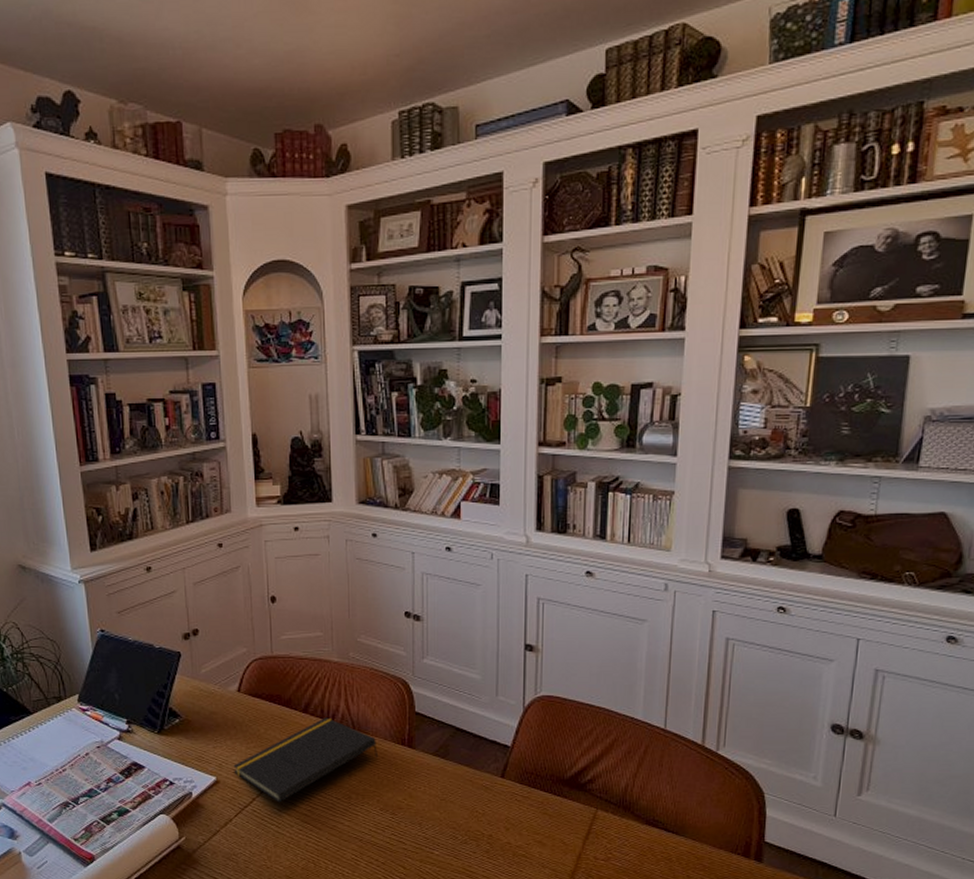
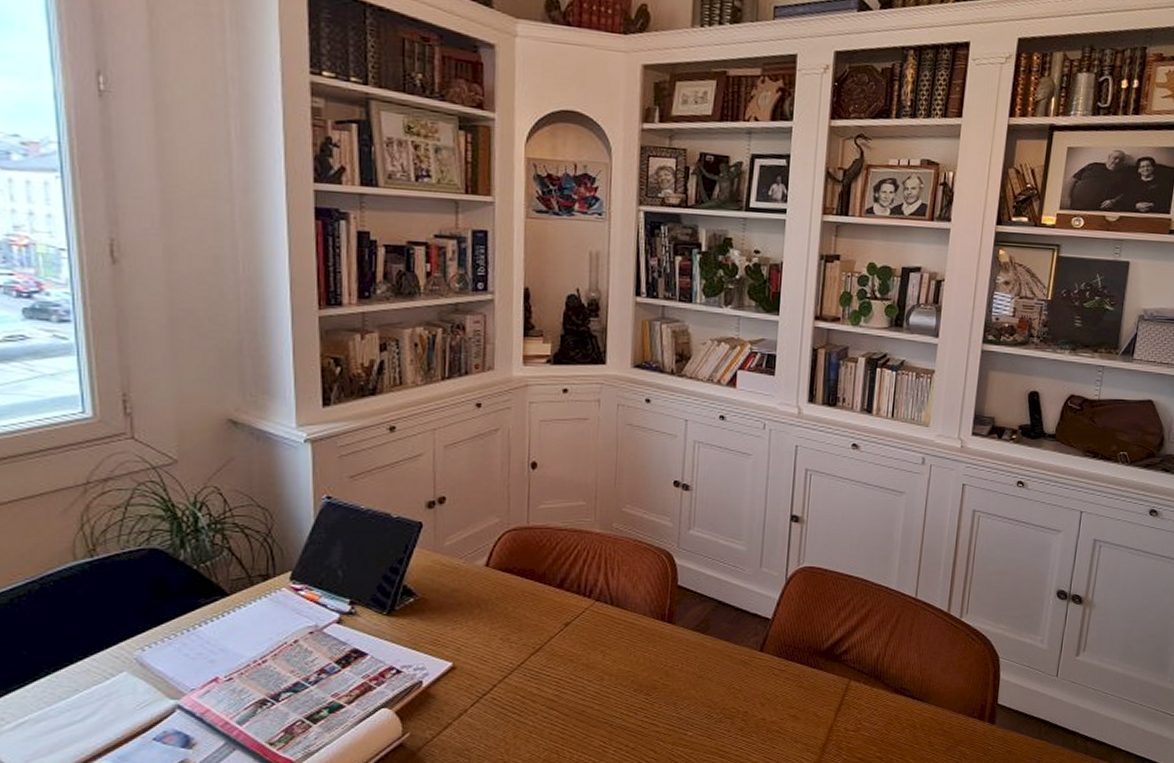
notepad: present [233,717,378,803] -> none [474,593,636,689]

